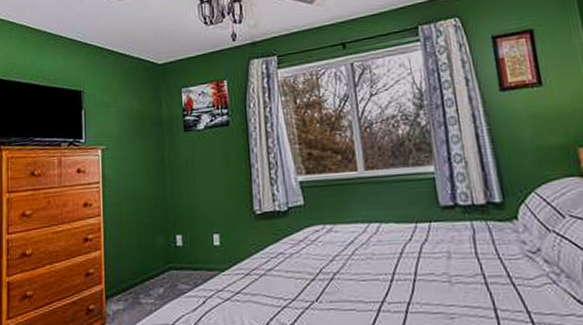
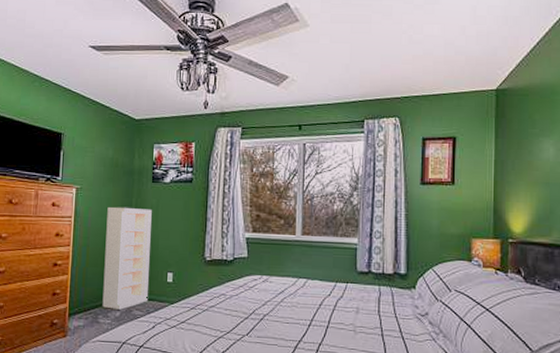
shelving unit: none [138,162,194,286] -> present [102,206,152,310]

